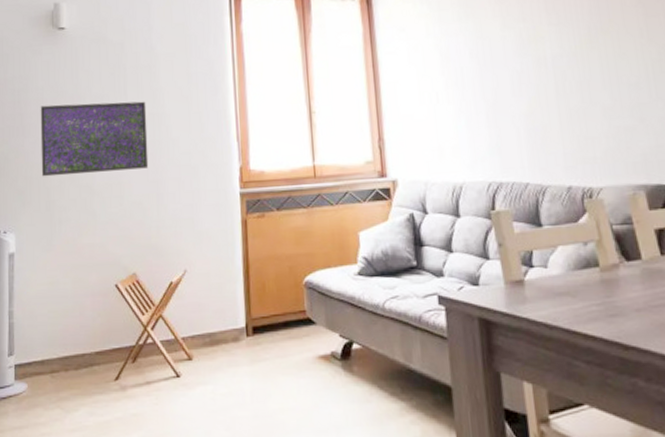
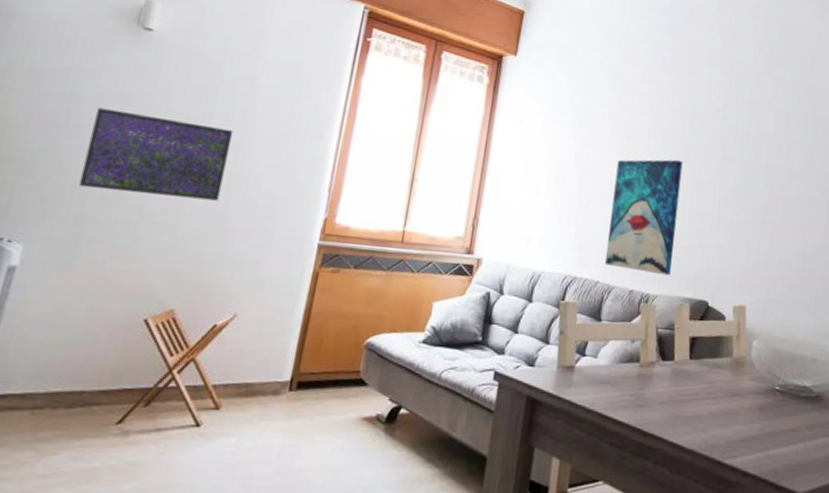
wall art: none [518,29,612,164] -> present [605,159,683,276]

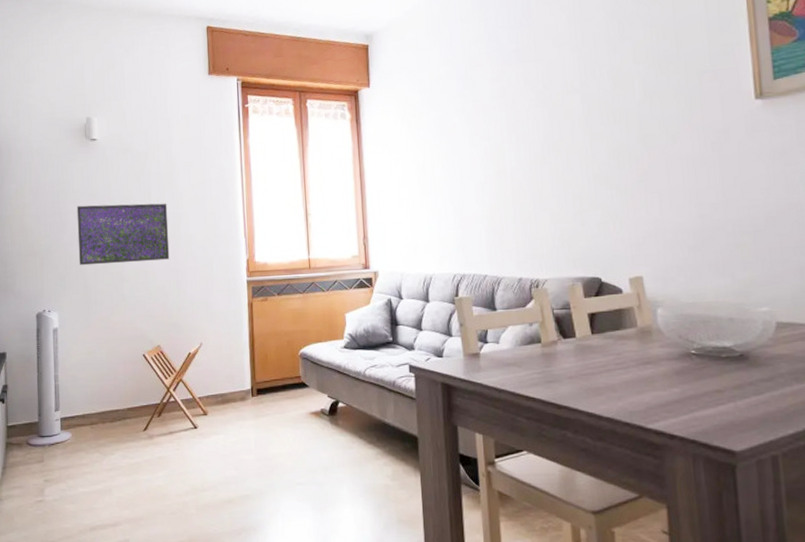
wall art: present [605,159,683,276] -> none [483,147,556,260]

